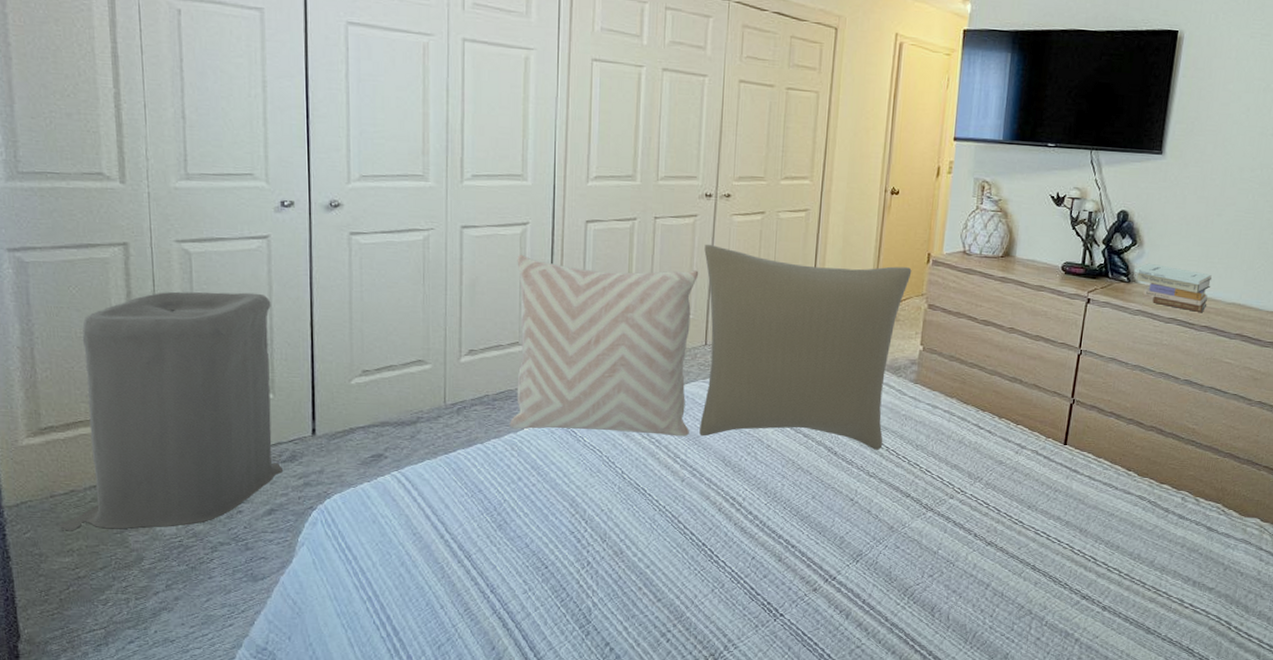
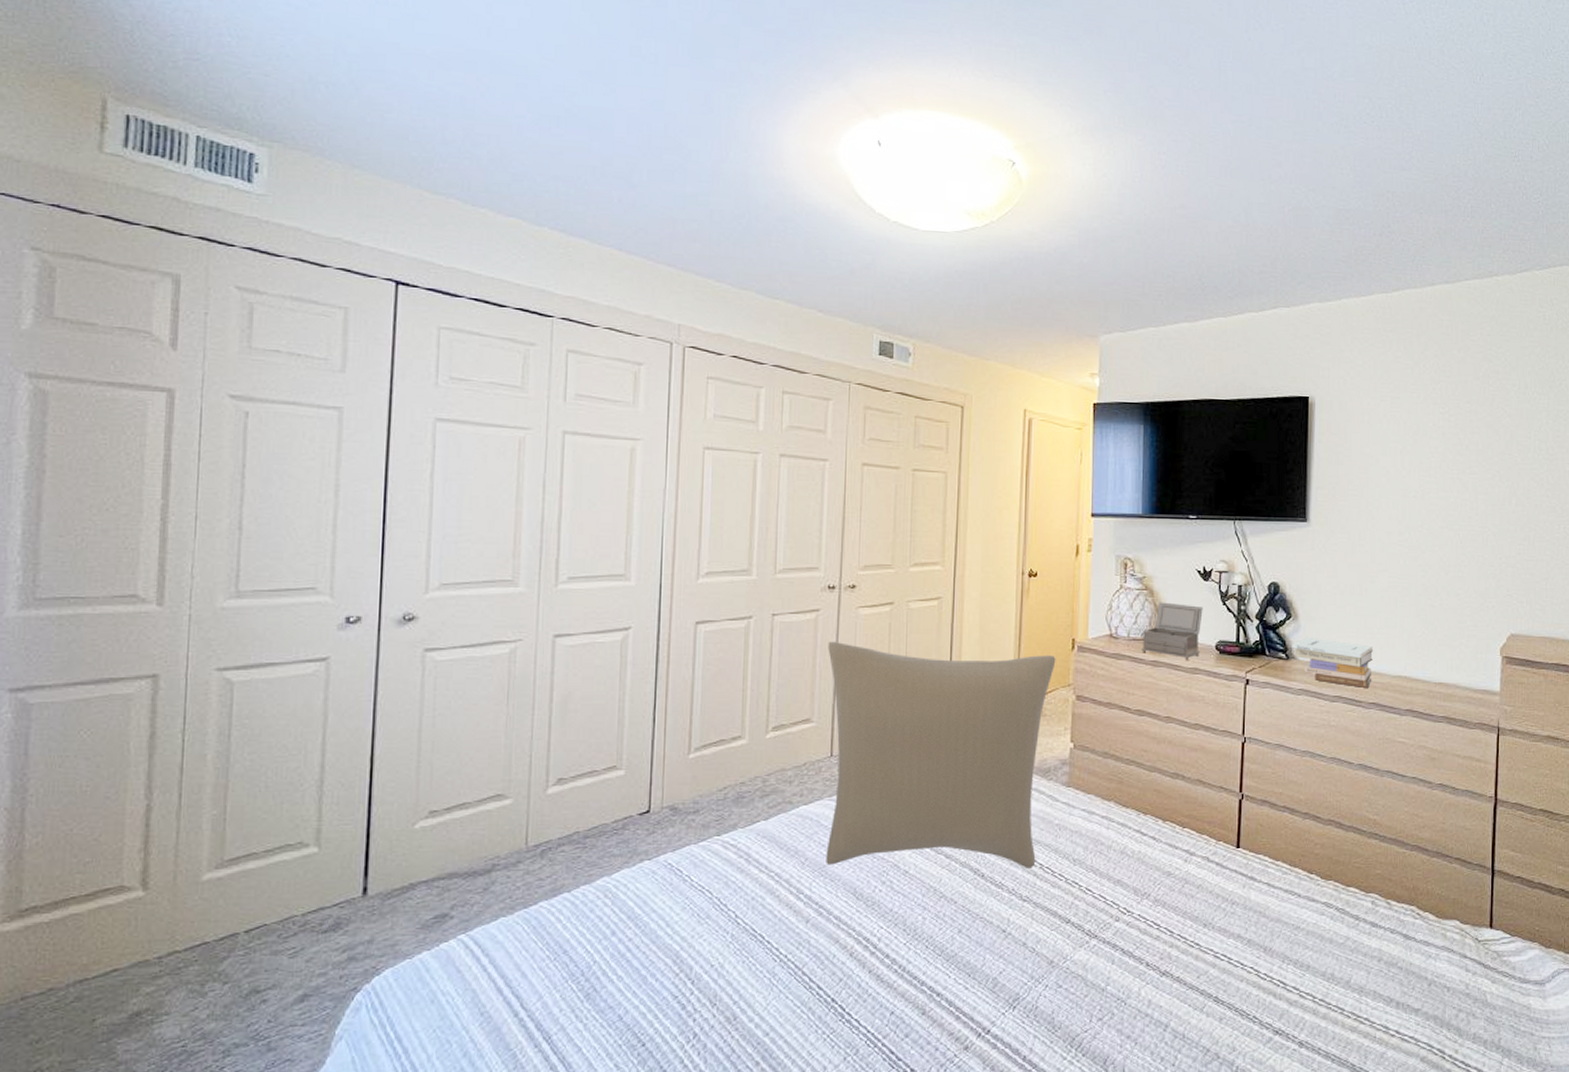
laundry basket: present [57,291,284,530] -> none [24,725,325,1043]
pillow: present [510,255,699,437] -> none [603,664,823,872]
jewelry box: none [992,223,1053,279] -> present [1142,602,1203,661]

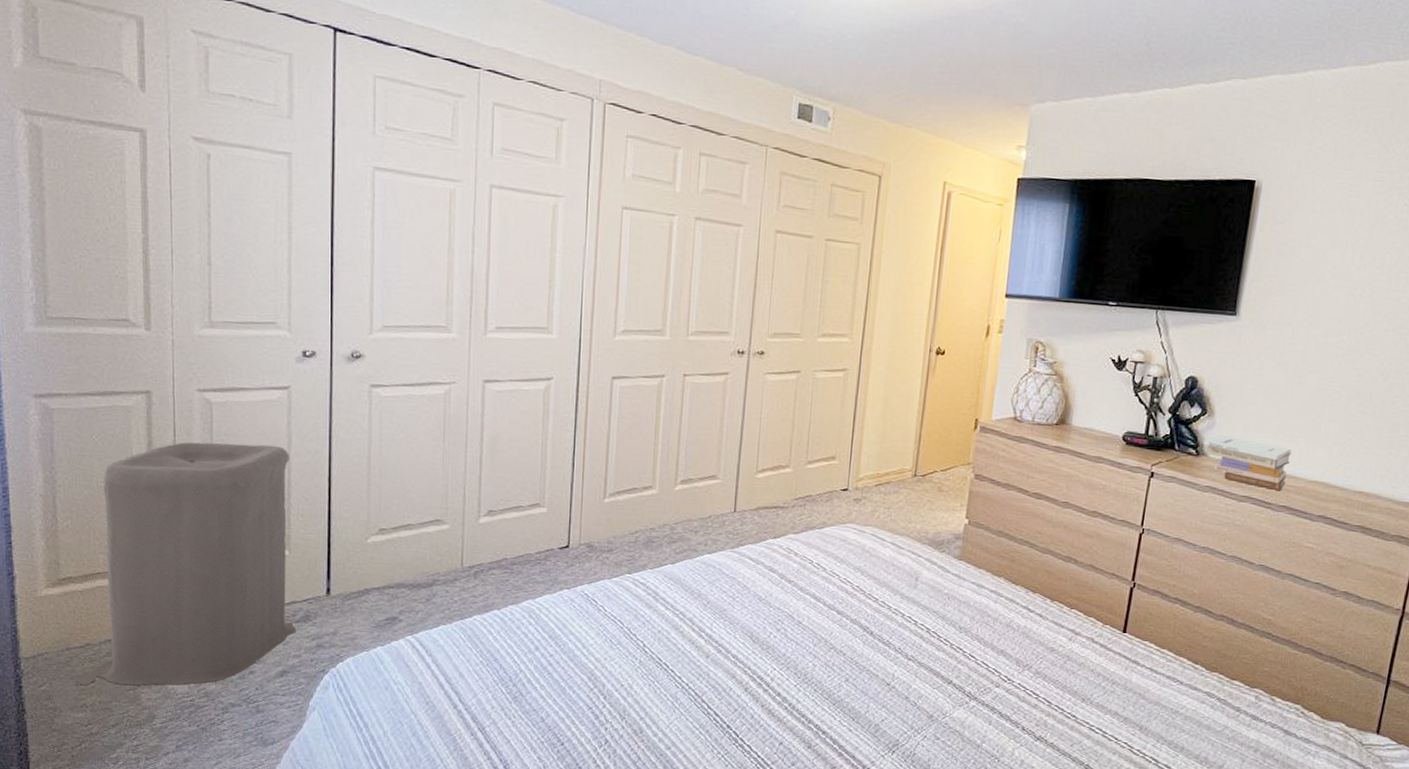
laundry basket: none [24,725,325,1043] -> present [71,441,297,686]
cushion: present [826,641,1056,869] -> none [726,404,958,631]
jewelry box: present [1142,602,1203,661] -> none [1045,388,1114,449]

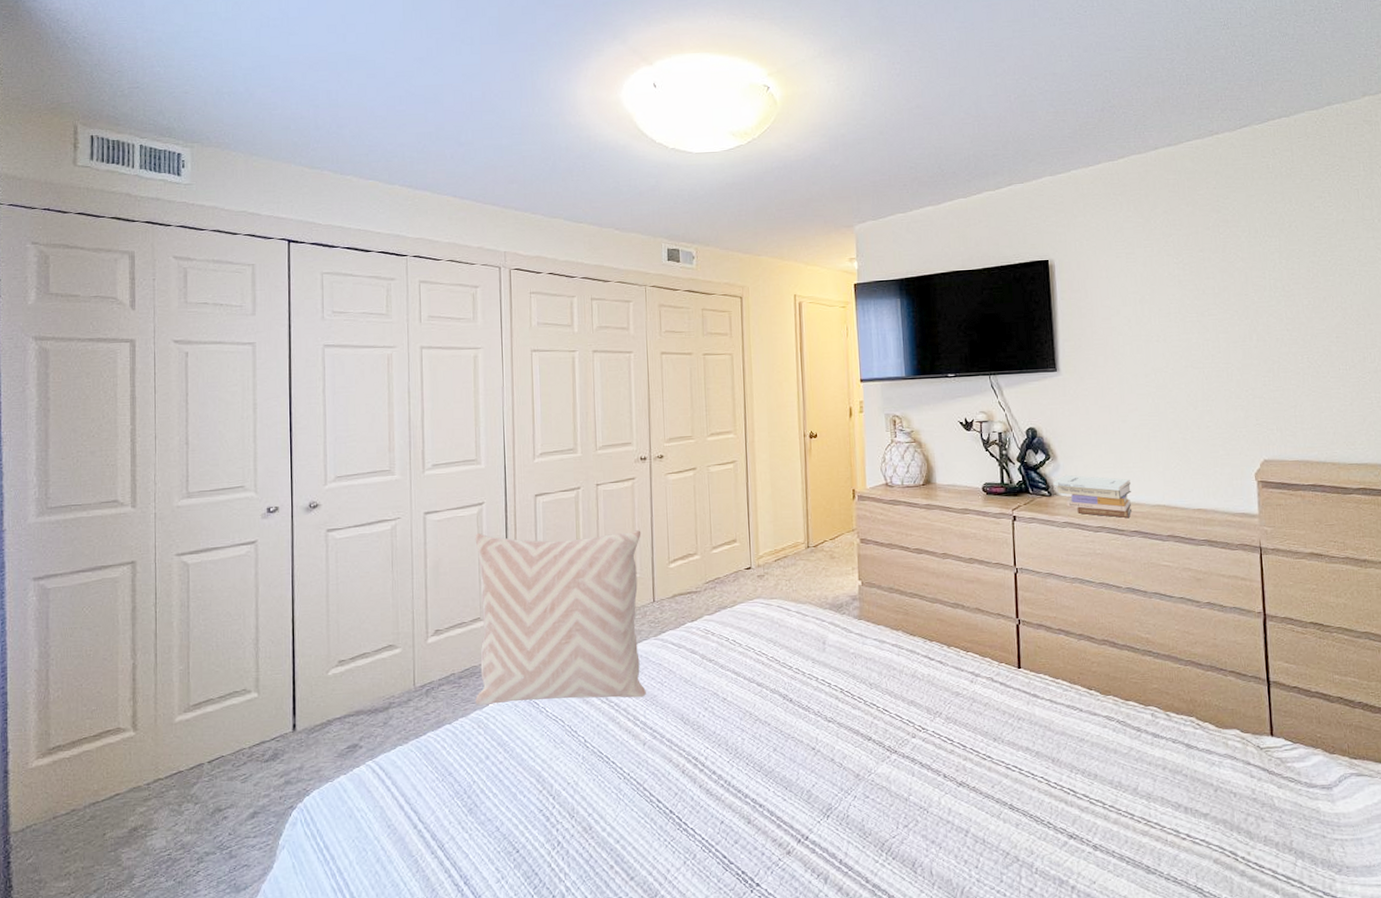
laundry basket: present [71,441,297,686] -> none [57,595,266,852]
pillow: none [528,411,729,610] -> present [475,530,646,706]

